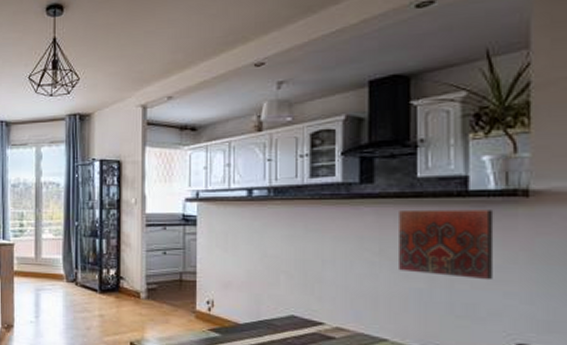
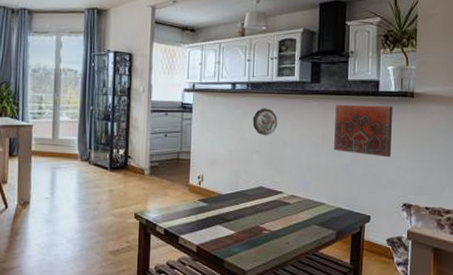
decorative plate: none [277,218,313,253] -> present [252,108,278,136]

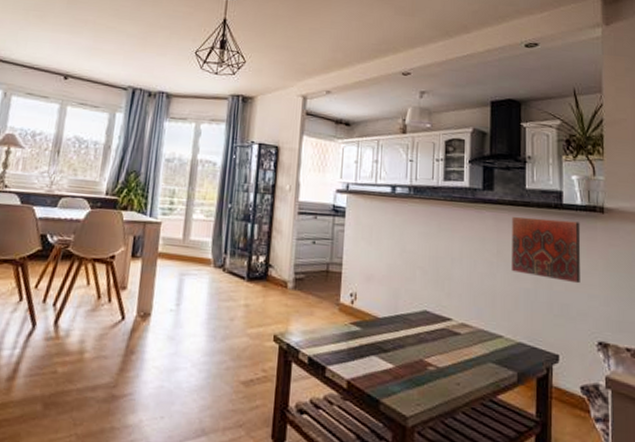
decorative plate: present [252,108,278,136] -> none [415,216,445,250]

